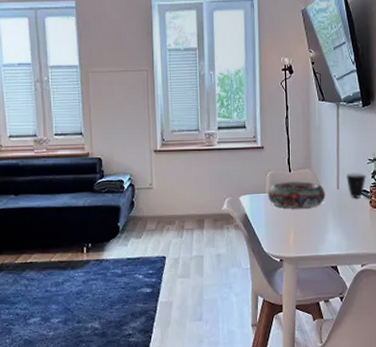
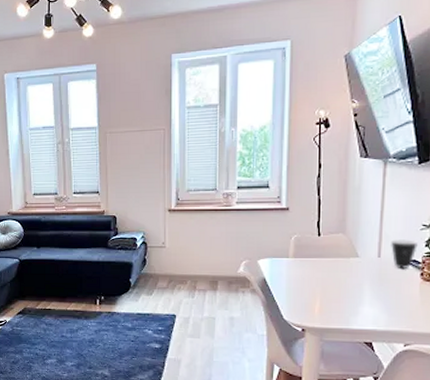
decorative bowl: present [267,181,326,209] -> none [290,247,363,277]

